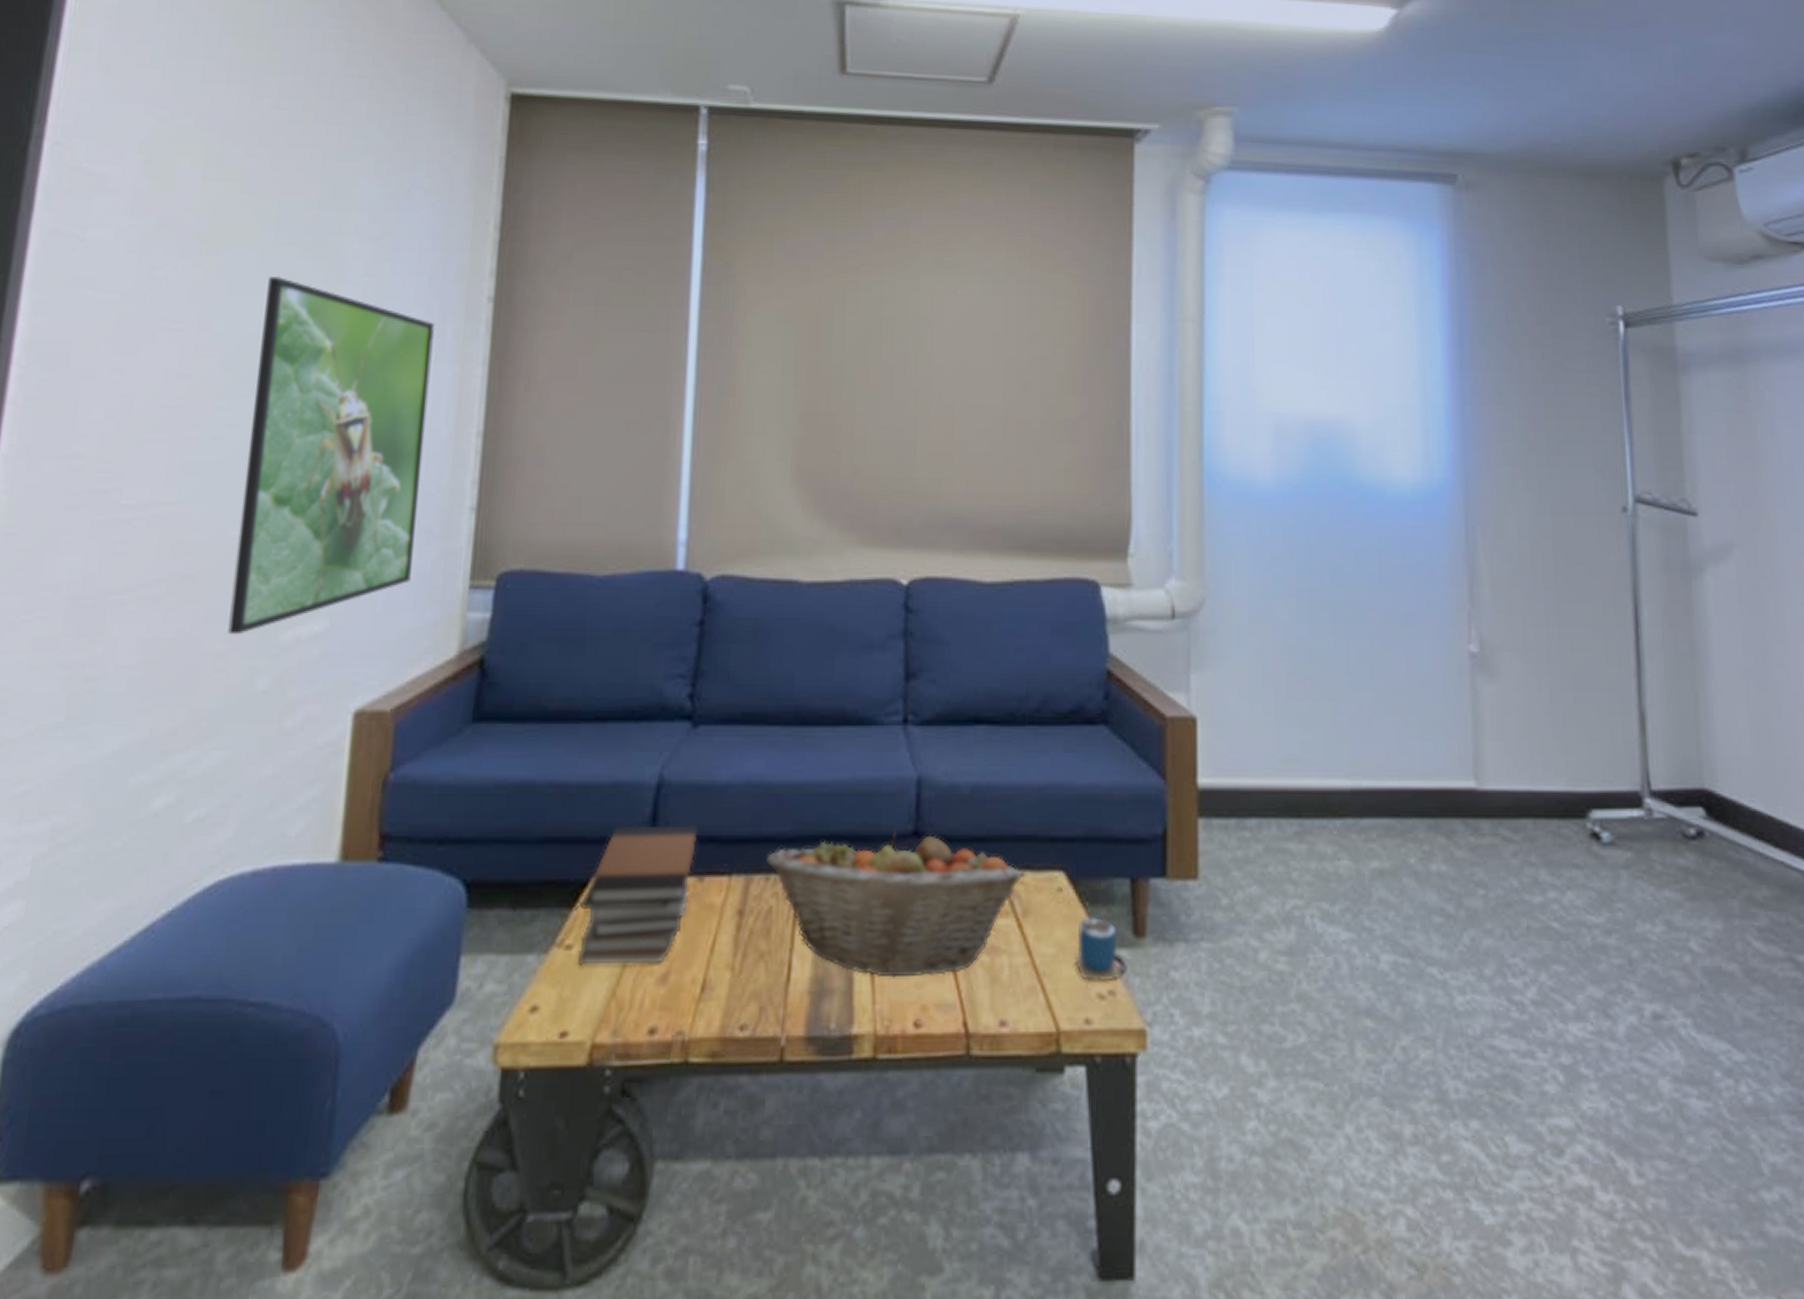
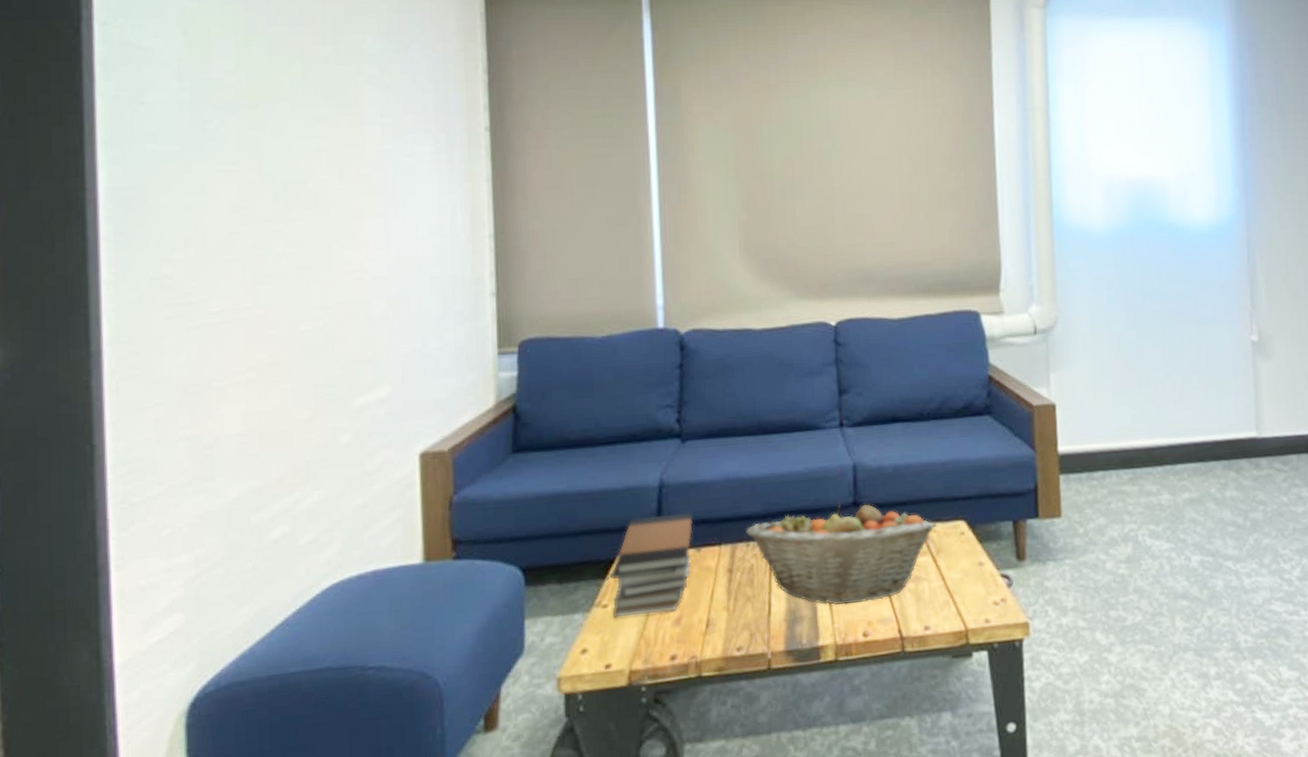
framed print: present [228,277,435,635] -> none [302,122,451,405]
cup: present [1074,902,1121,981] -> none [975,540,1009,594]

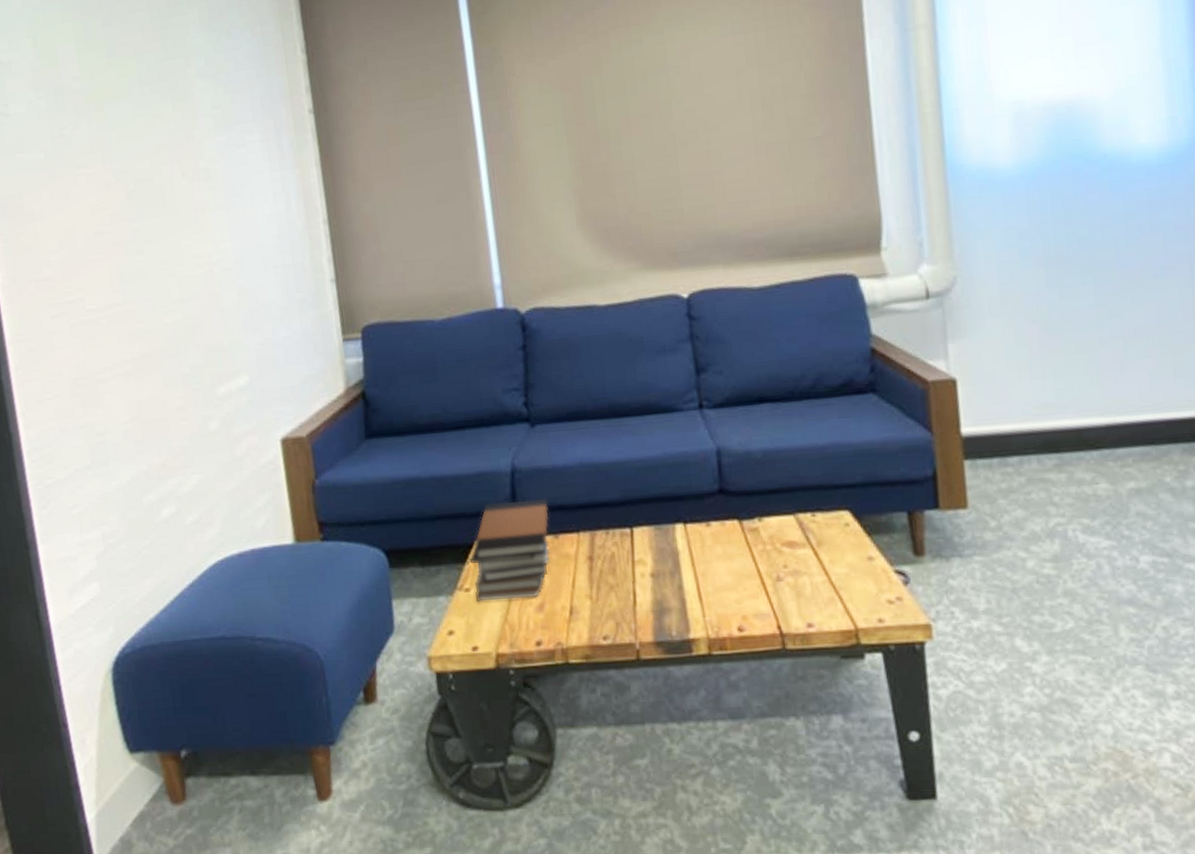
fruit basket: present [746,503,936,605] -> none [604,490,815,597]

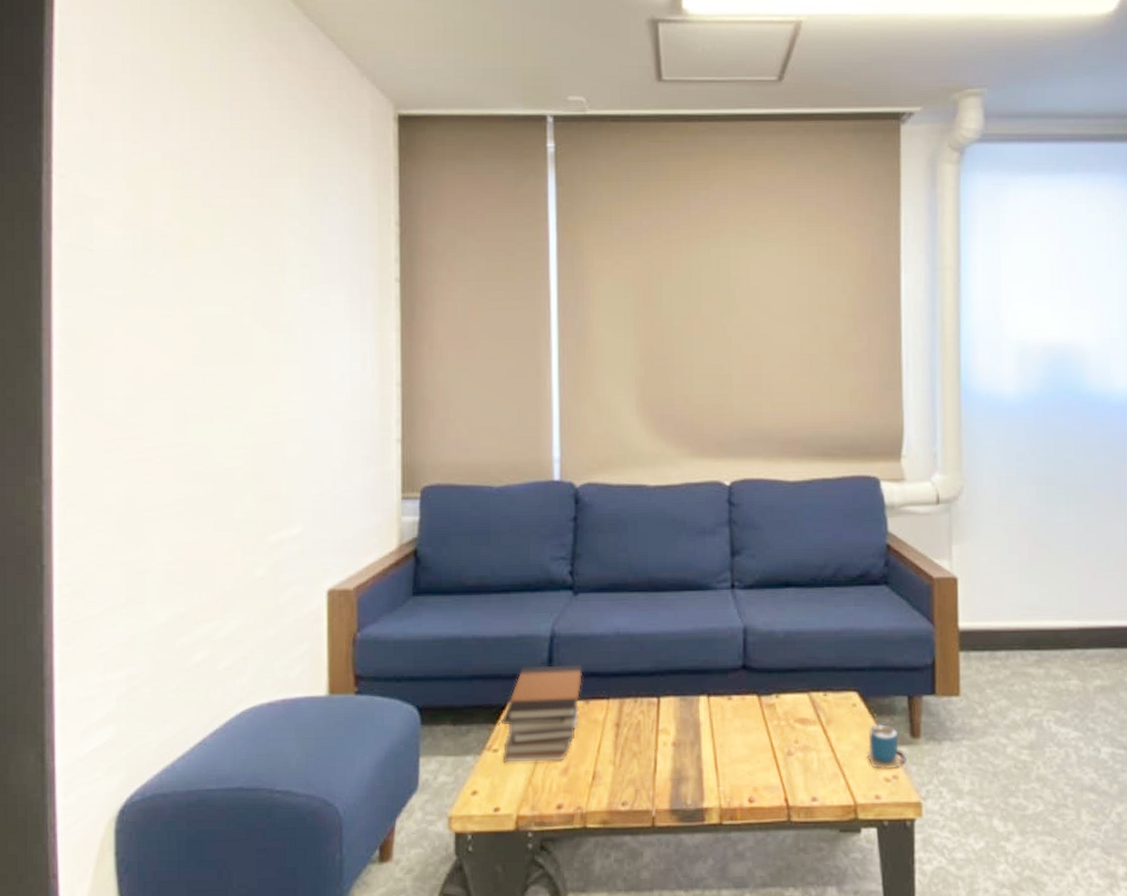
cup: none [864,532,906,591] -> present [866,713,902,769]

